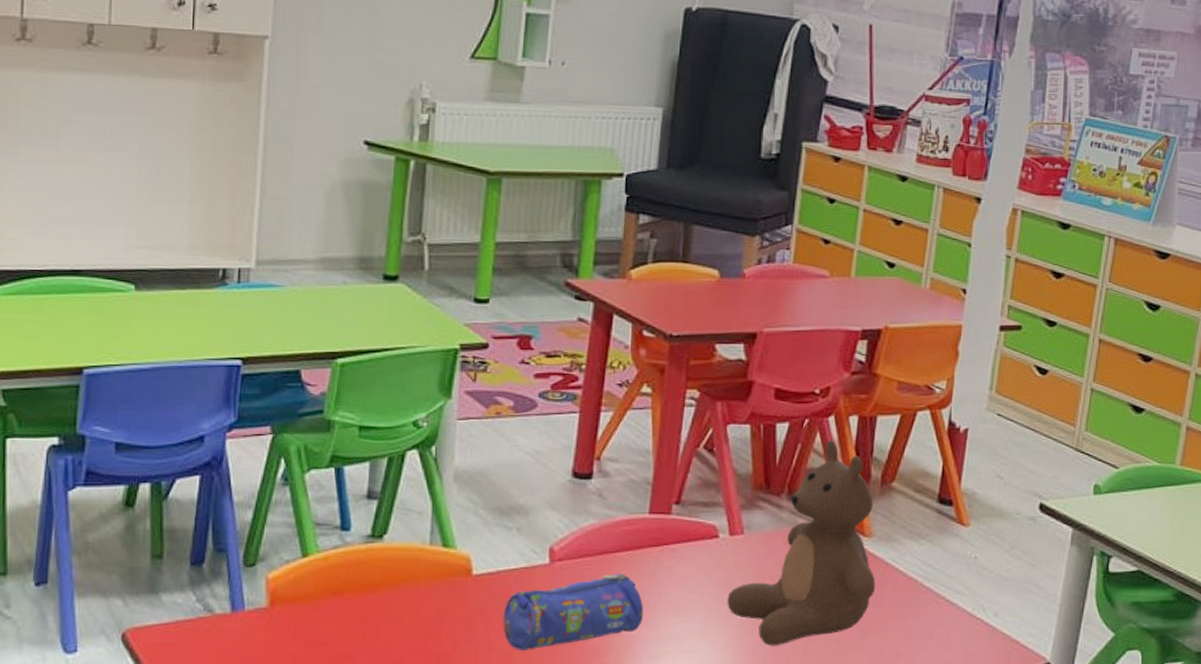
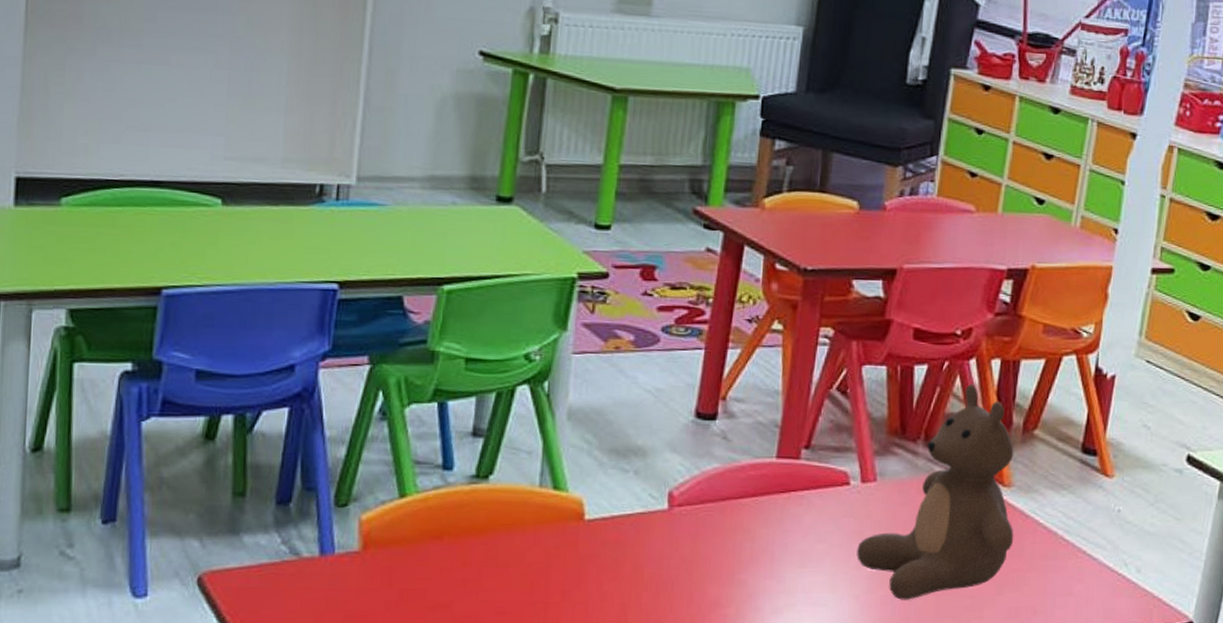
pencil case: present [503,573,644,652] -> none [616,520,768,602]

